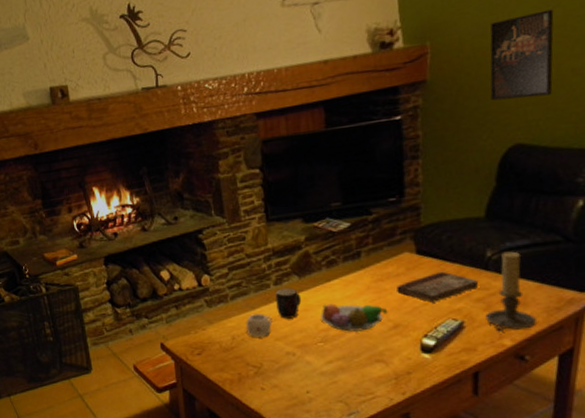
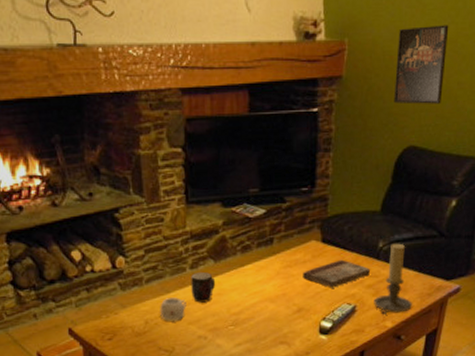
fruit bowl: present [321,303,388,332] -> none [233,288,294,315]

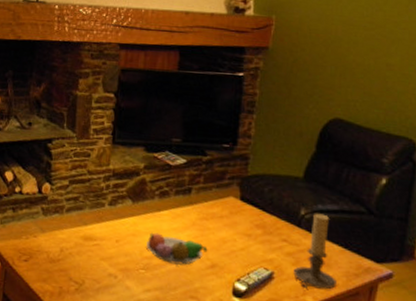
mug: present [160,297,186,321] -> none [75,230,101,254]
mug: present [191,271,216,303] -> none [107,209,132,241]
fruit bowl: none [233,288,294,315] -> present [146,232,208,266]
book: present [303,259,370,288] -> none [219,220,290,249]
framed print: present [394,25,449,104] -> none [319,11,377,82]

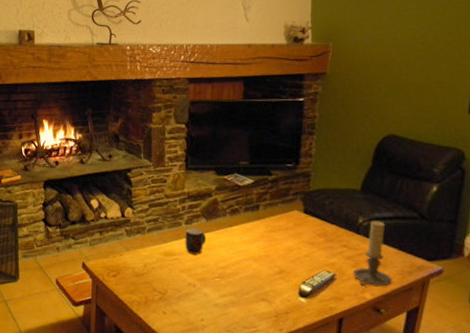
mug: none [107,209,132,241] -> present [185,227,207,255]
fruit bowl: present [146,232,208,266] -> none [221,245,276,273]

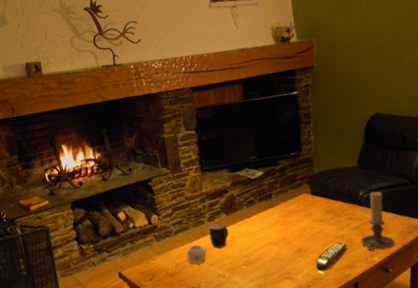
mug: none [157,247,180,267] -> present [186,245,207,264]

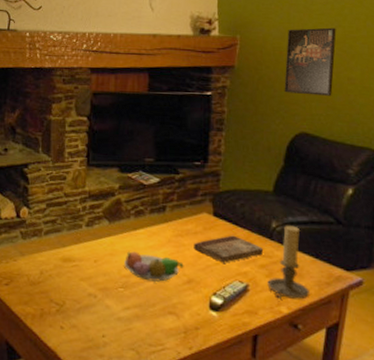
mug: present [186,245,207,264] -> none [55,251,80,275]
mug: present [209,223,229,248] -> none [85,230,109,261]
fruit bowl: none [243,234,293,256] -> present [124,251,184,282]
book: none [298,207,355,231] -> present [194,235,263,263]
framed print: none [355,19,398,82] -> present [284,27,336,96]

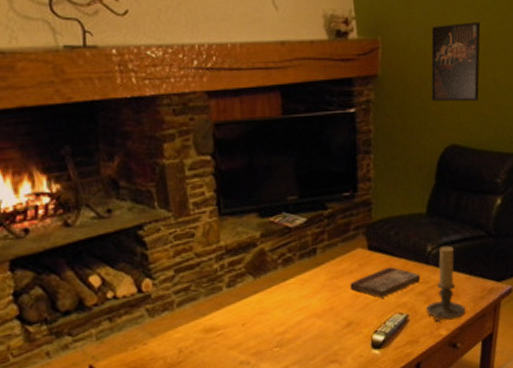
fruit bowl: present [124,251,184,282] -> none [276,303,342,334]

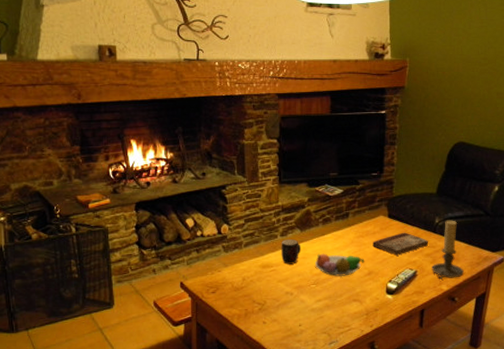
mug: none [228,289,257,325] -> present [281,238,301,265]
fruit bowl: none [276,303,342,334] -> present [315,253,365,277]
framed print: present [431,22,481,102] -> none [446,49,489,109]

